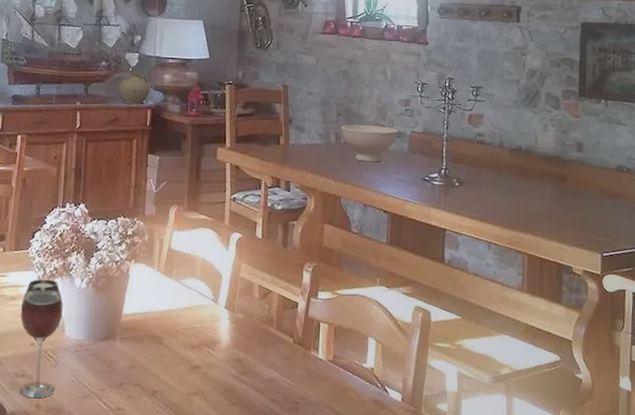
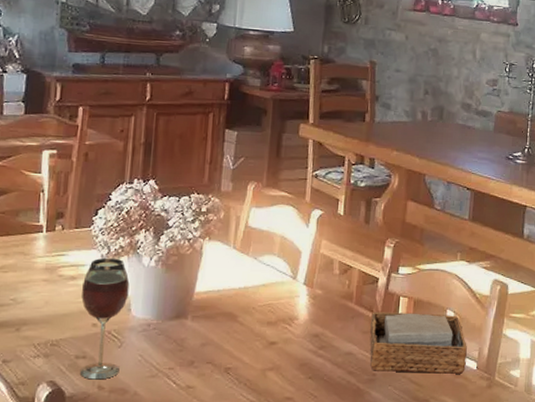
ceramic jug: present [117,71,151,105] -> none [192,42,229,78]
napkin holder: none [290,337,391,406] -> present [369,312,467,374]
bowl: present [341,124,399,162] -> none [428,103,486,141]

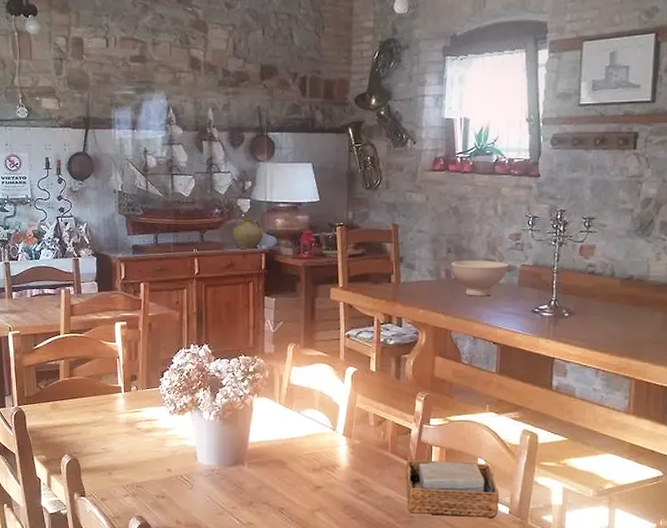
wineglass: present [79,257,130,380] -> none [157,413,194,516]
ceramic jug: none [192,42,229,78] -> present [231,217,263,250]
bowl: none [428,103,486,141] -> present [452,261,509,296]

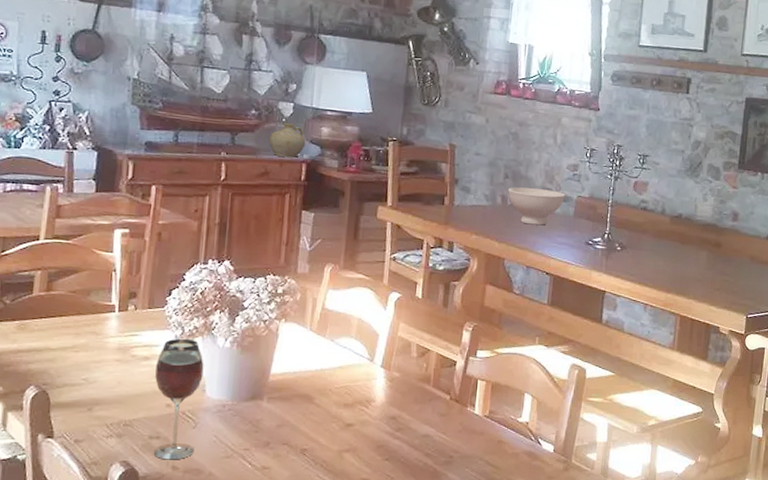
wineglass: none [157,413,194,516] -> present [153,338,204,460]
napkin holder: present [405,460,499,518] -> none [446,395,545,457]

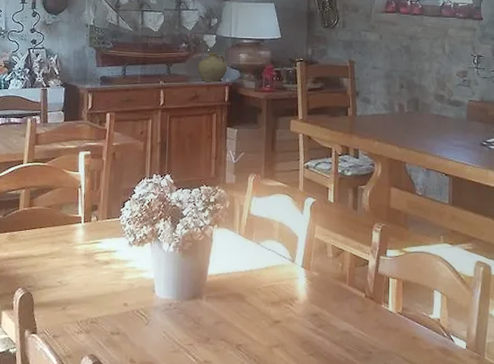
wineglass: present [153,338,204,460] -> none [114,244,153,354]
bowl: present [508,187,566,226] -> none [404,95,458,130]

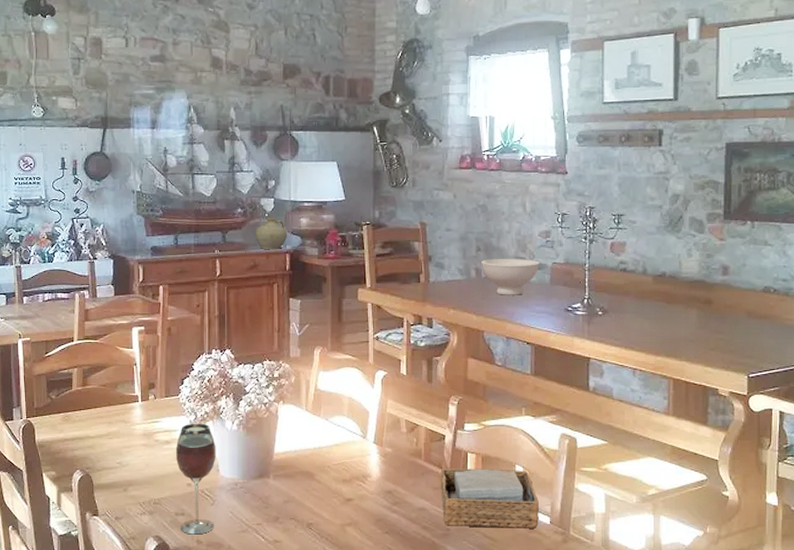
wineglass: none [114,244,153,354] -> present [176,423,216,535]
napkin holder: none [363,292,455,353] -> present [440,468,539,529]
bowl: none [404,95,458,130] -> present [482,259,540,295]

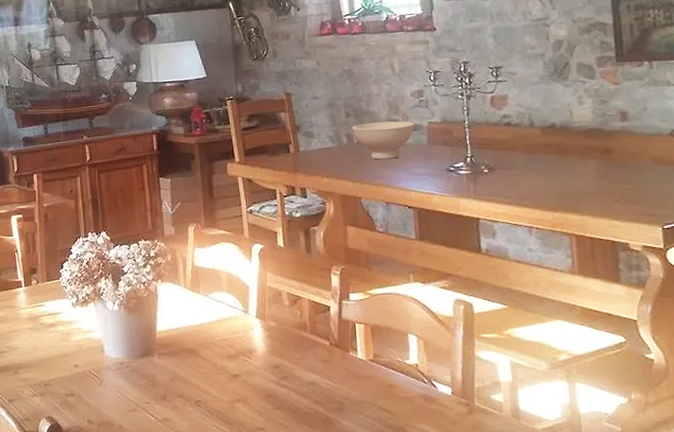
wineglass: present [176,423,216,535] -> none [61,305,104,415]
ceramic jug: present [255,217,288,250] -> none [120,99,153,133]
napkin holder: present [440,468,539,529] -> none [328,338,439,400]

